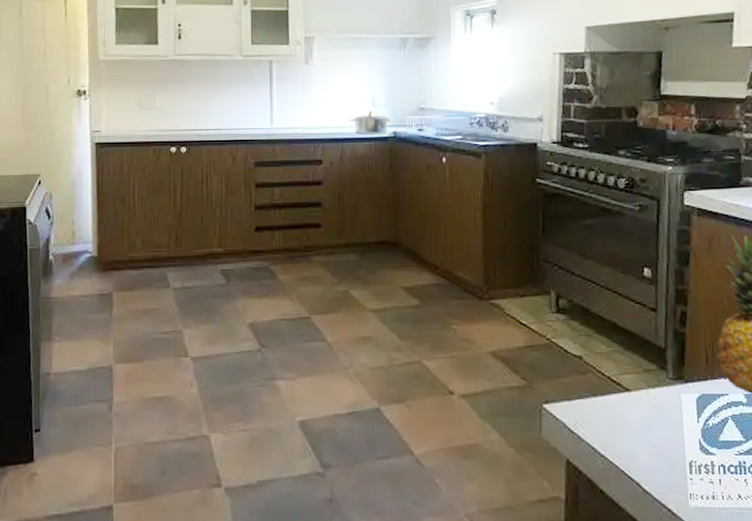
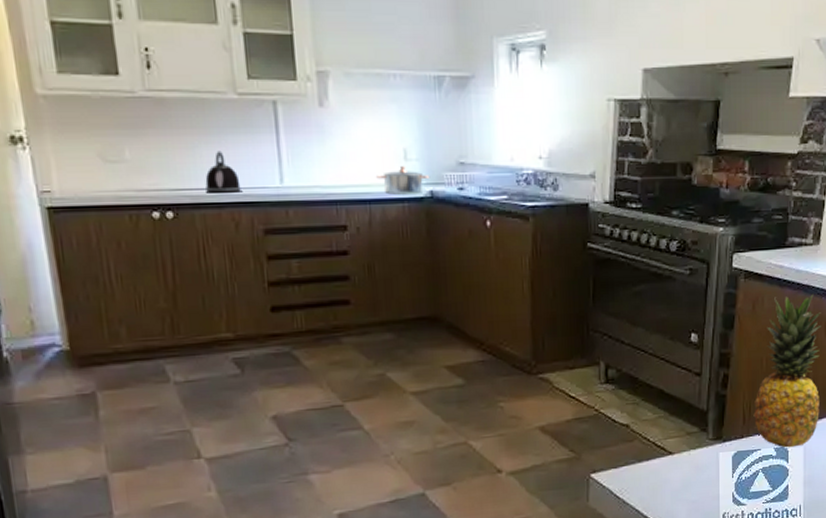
kettle: none [213,100,239,134] -> present [205,151,241,195]

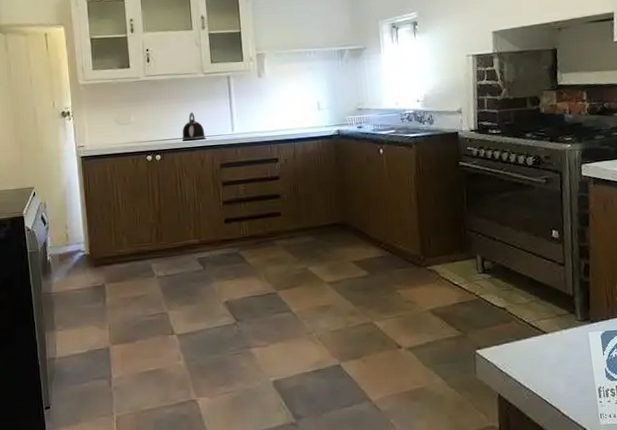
cooking pot: present [376,166,431,196] -> none [298,114,337,135]

